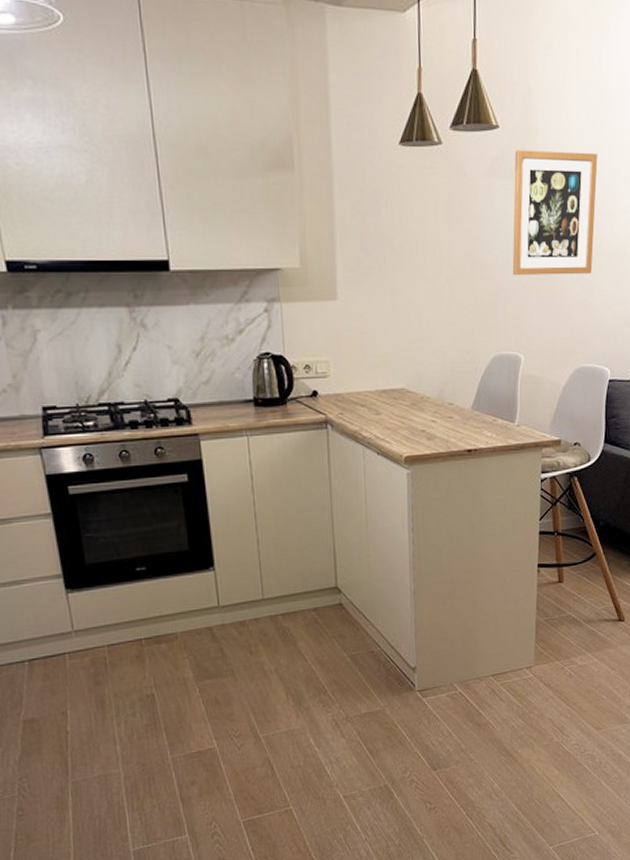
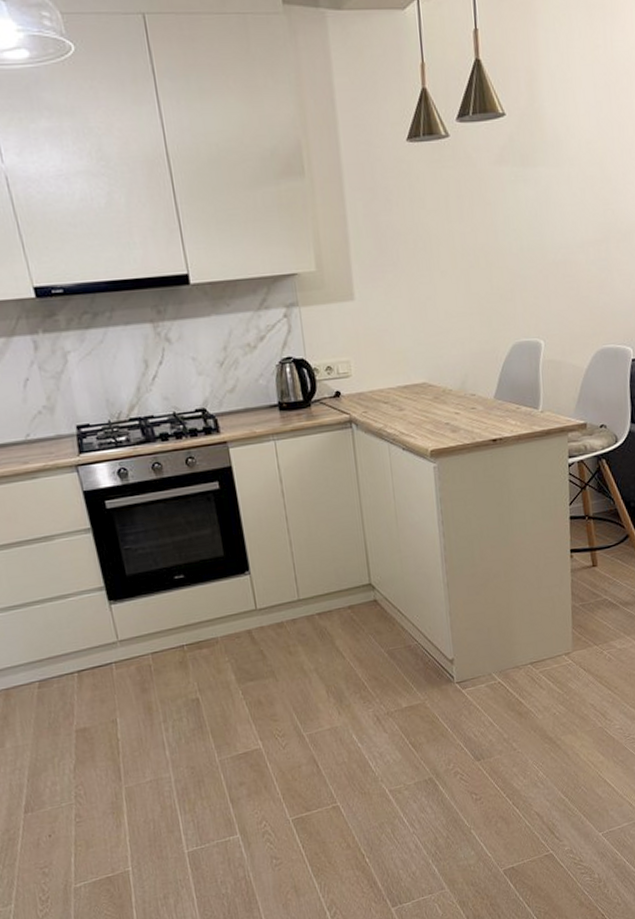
wall art: present [512,149,598,275] -> none [522,131,609,261]

